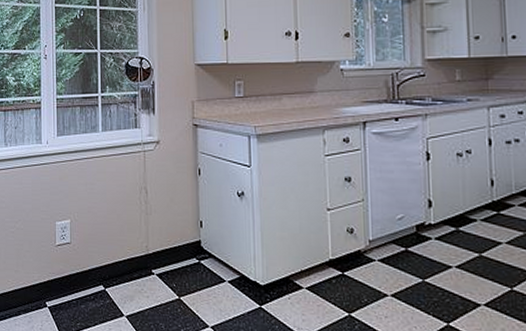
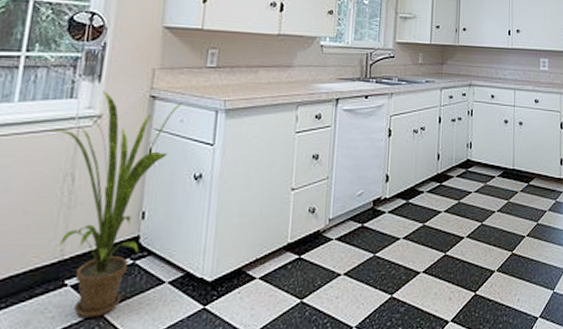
house plant: none [127,122,220,302] -> present [51,91,184,318]

